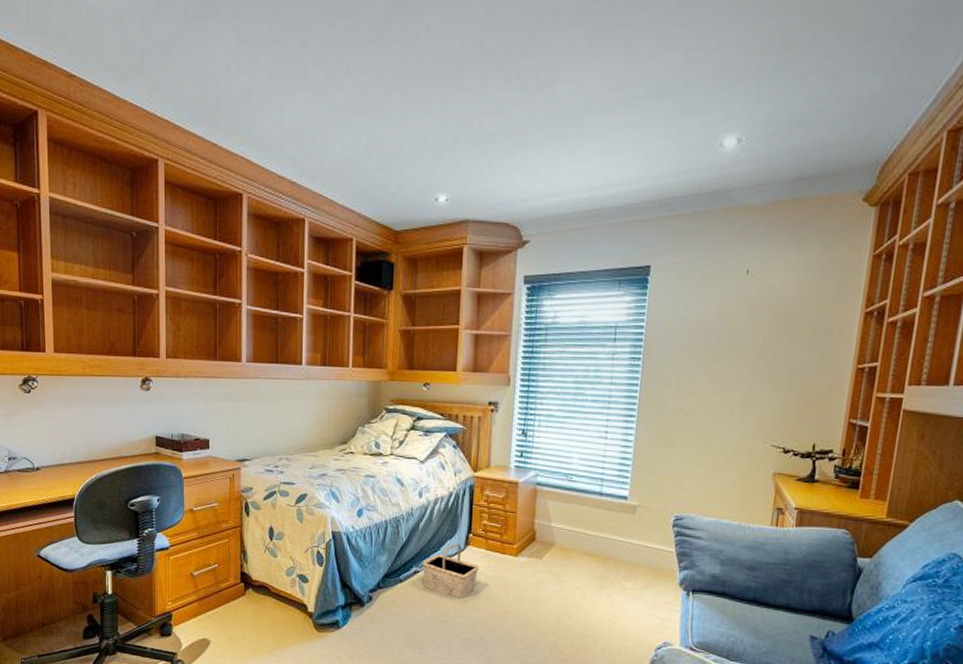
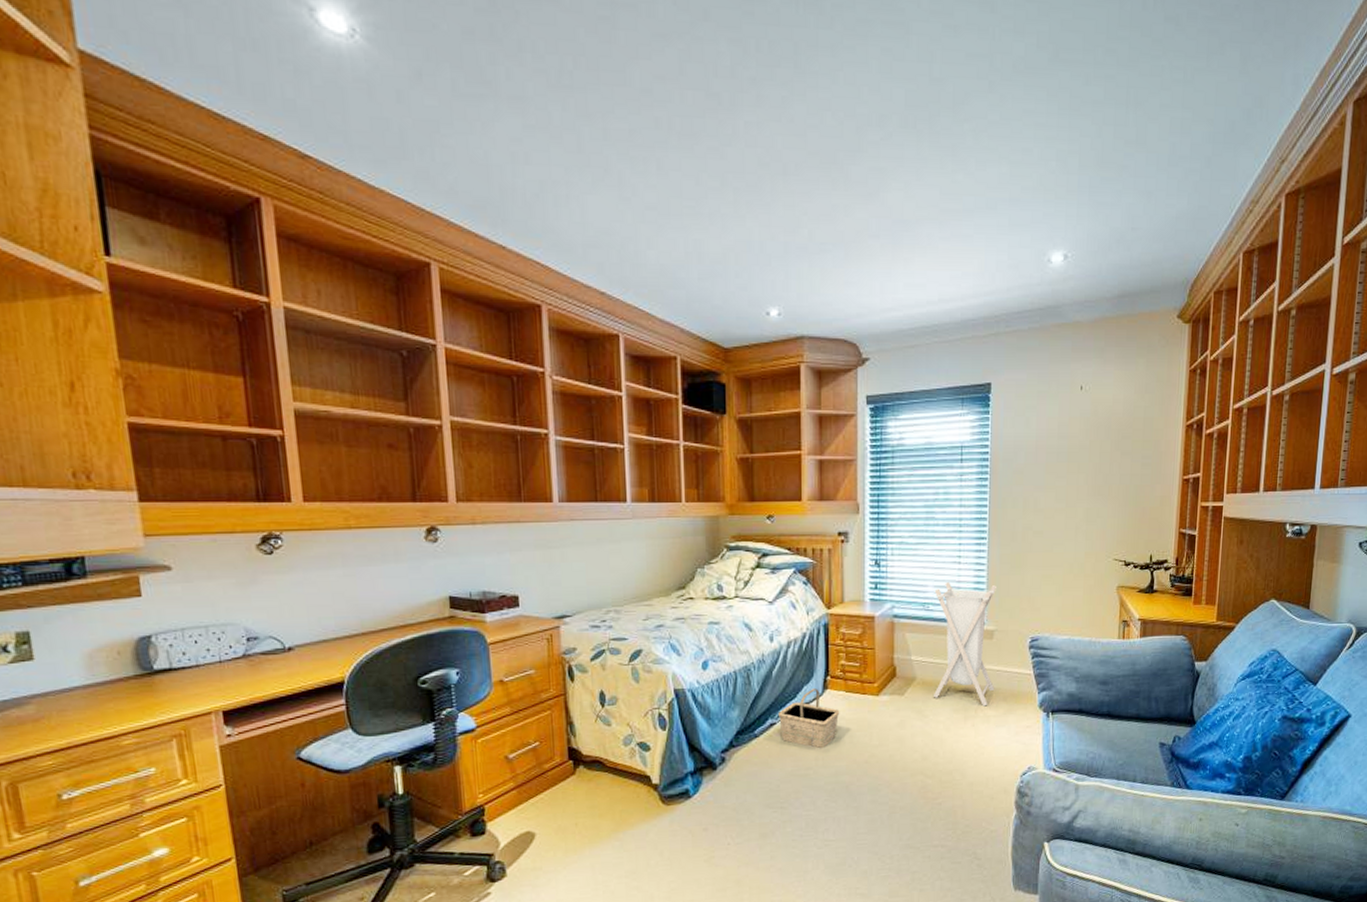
laundry hamper: none [571,455,644,578] -> present [934,581,998,707]

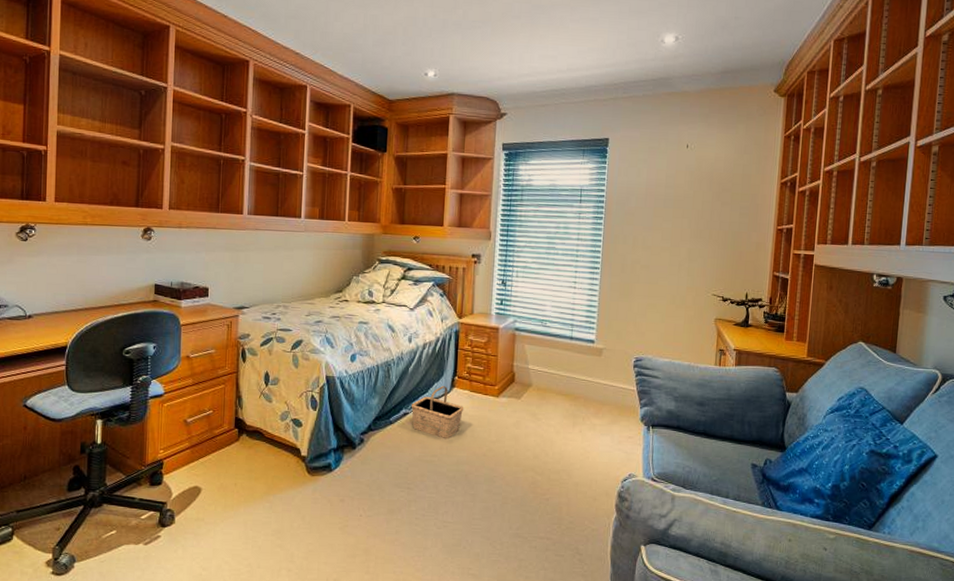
laundry hamper: present [934,581,998,707] -> none [547,303,607,416]

